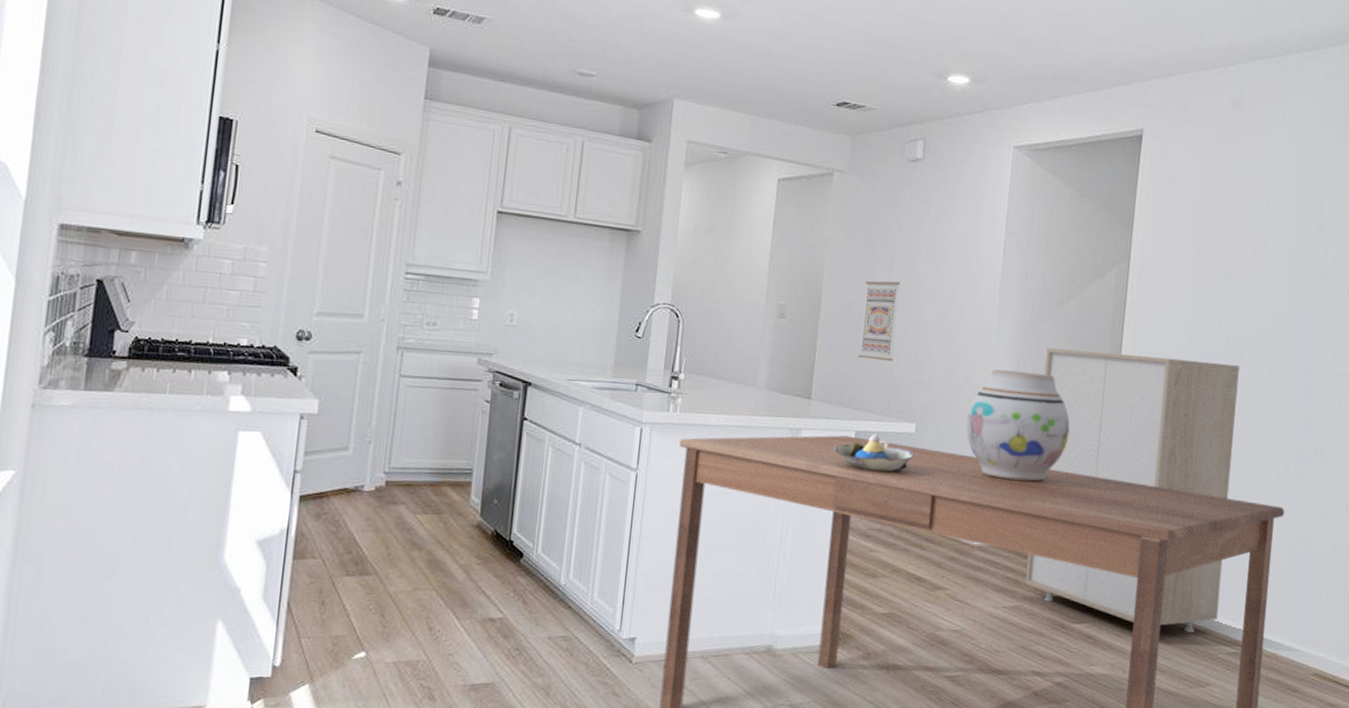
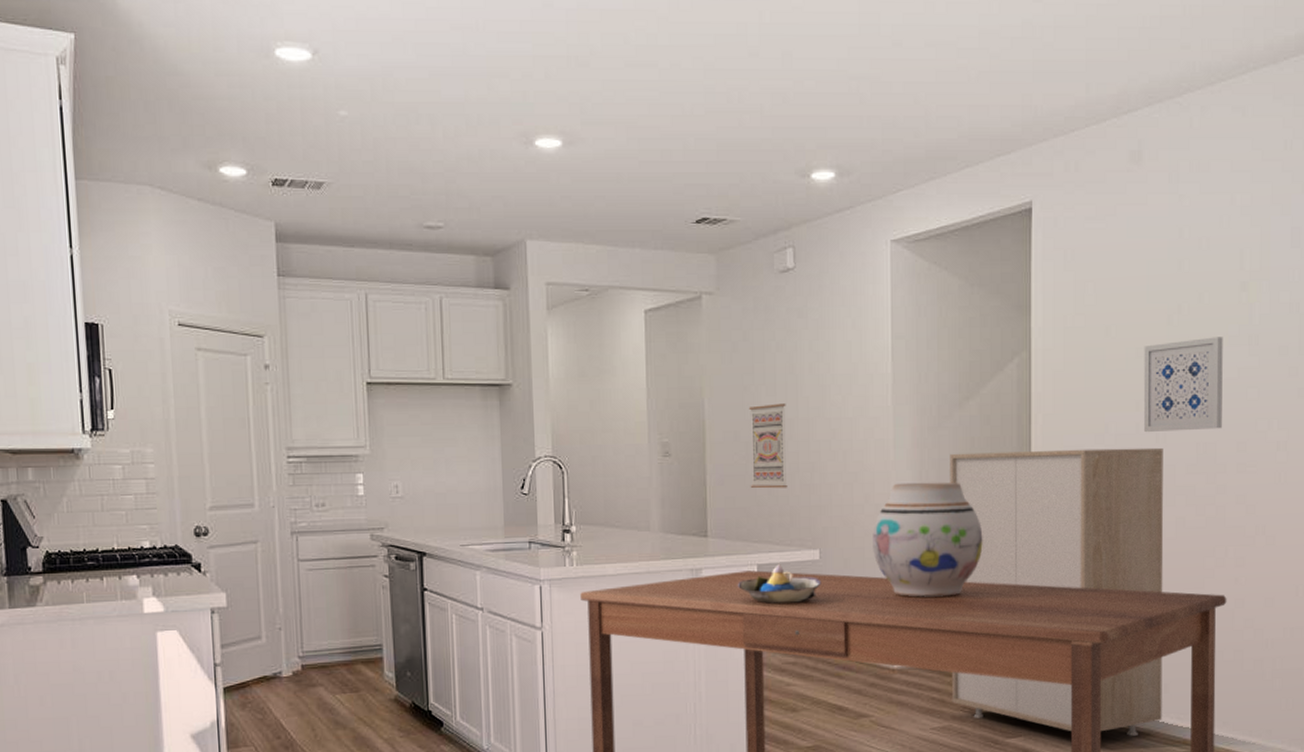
wall art: none [1223,270,1300,354] -> present [1143,337,1223,432]

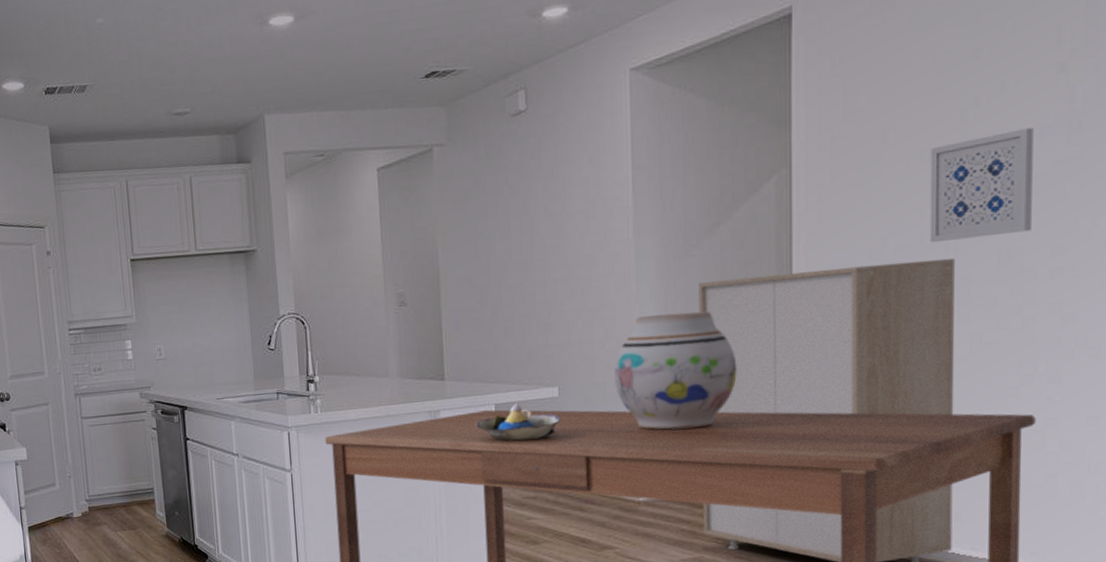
wall art: present [748,403,788,489] -> none [482,245,524,331]

